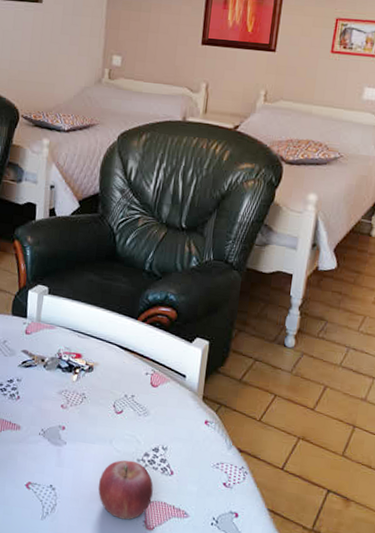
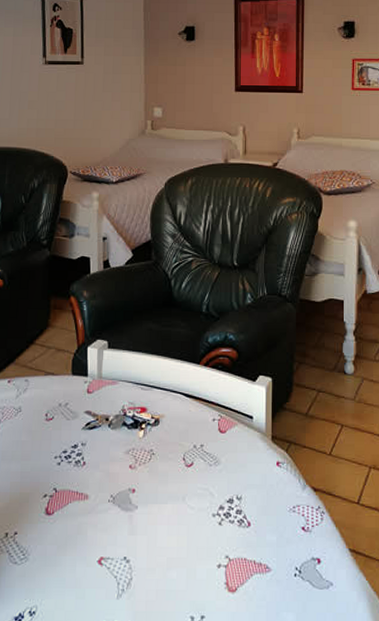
fruit: present [98,460,153,520] -> none [175,516,232,584]

